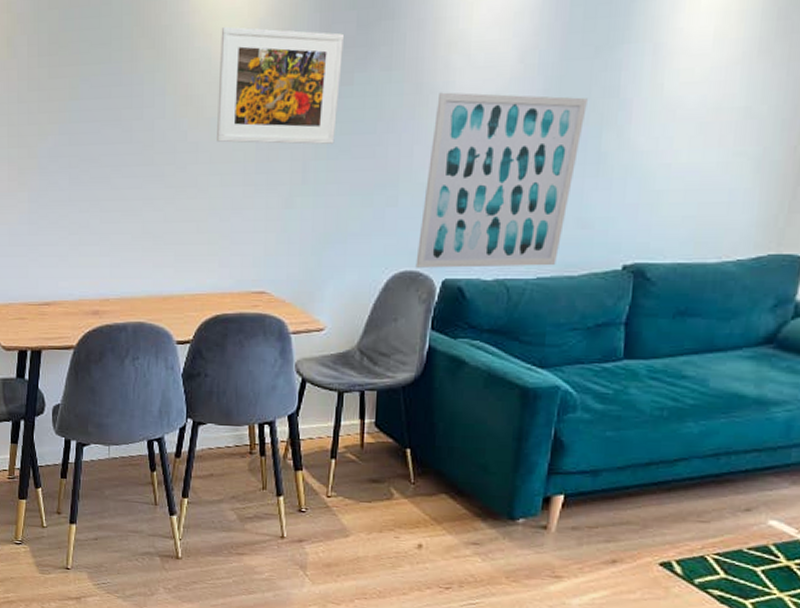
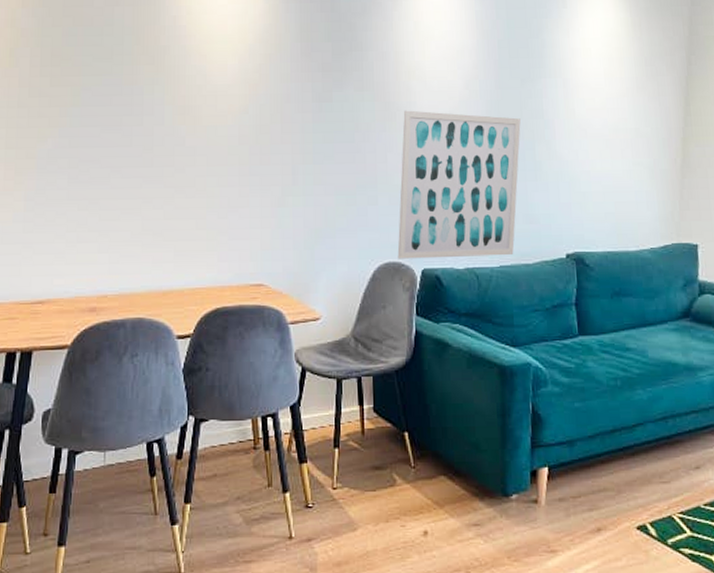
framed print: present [217,26,345,145] -> none [213,49,323,151]

